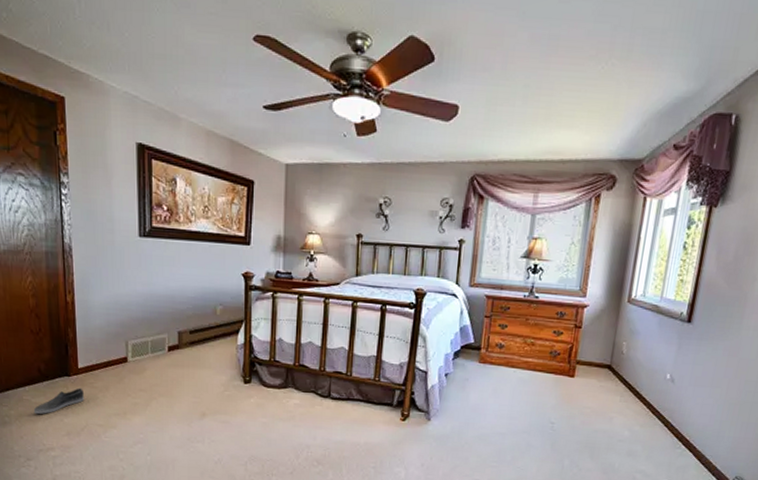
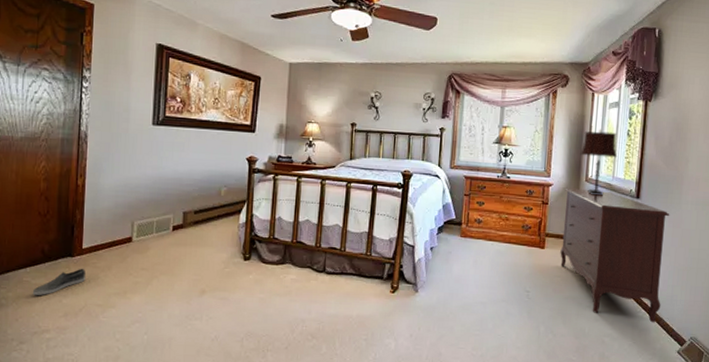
dresser: none [591,309,726,460] -> present [560,188,670,323]
table lamp: none [623,241,670,319] -> present [580,129,618,196]

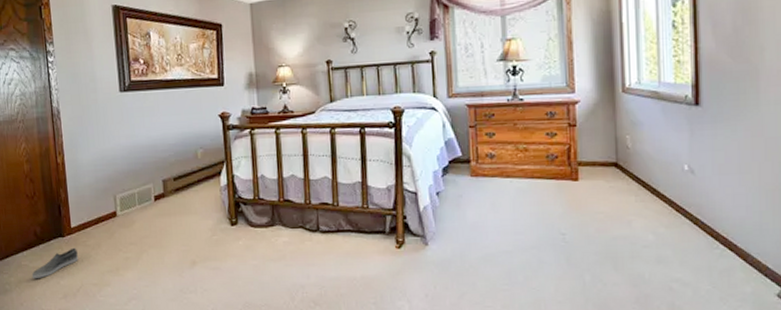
dresser: present [560,188,670,323] -> none [596,101,746,261]
table lamp: present [580,129,618,196] -> none [611,24,663,108]

